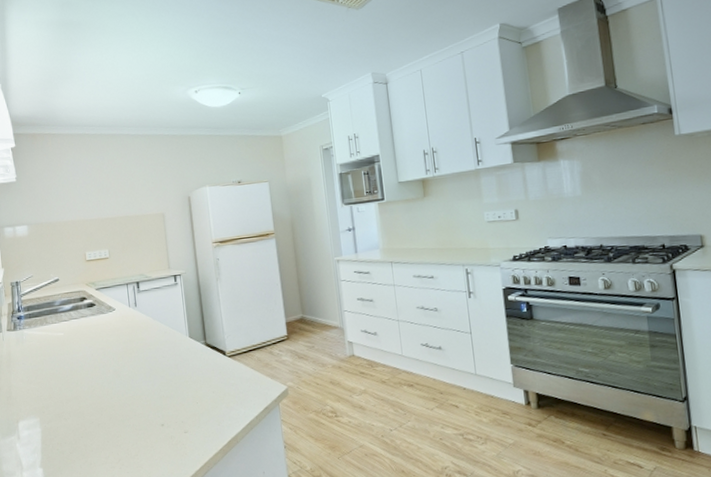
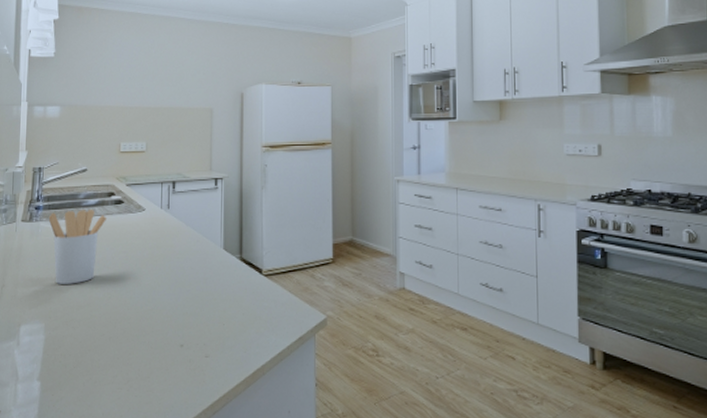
utensil holder: none [30,314,82,383] -> present [48,210,106,284]

